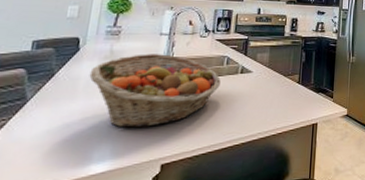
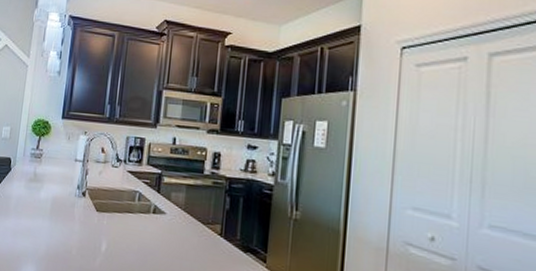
fruit basket: present [89,54,221,128] -> none [18,179,132,256]

